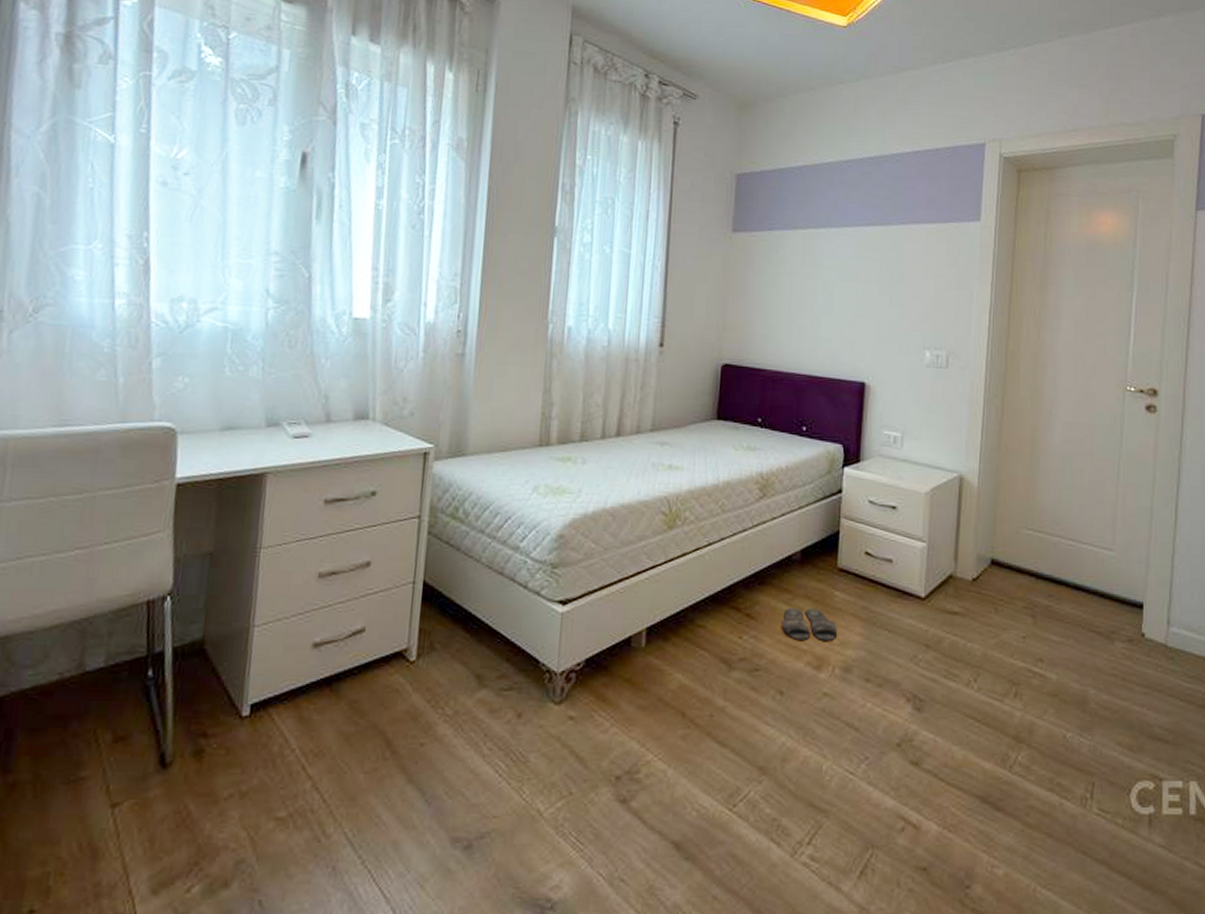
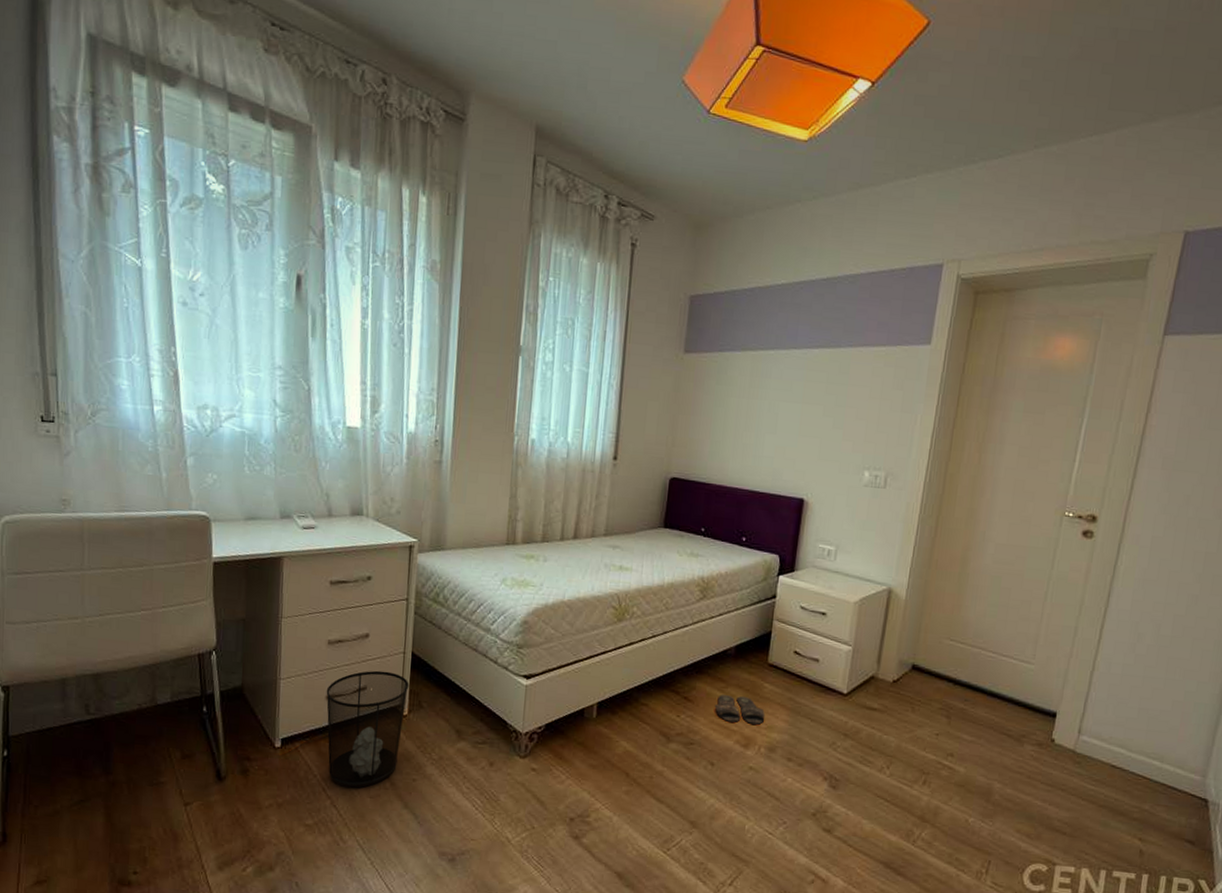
waste bin: none [311,607,419,762] -> present [326,670,409,788]

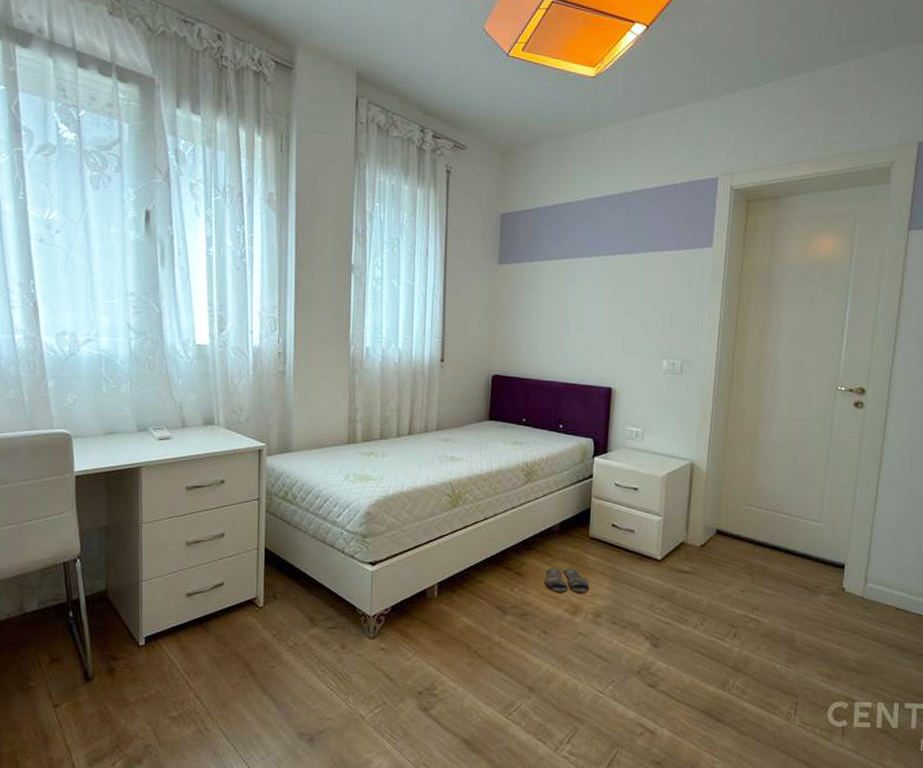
waste bin: present [326,670,409,788] -> none [186,567,264,679]

